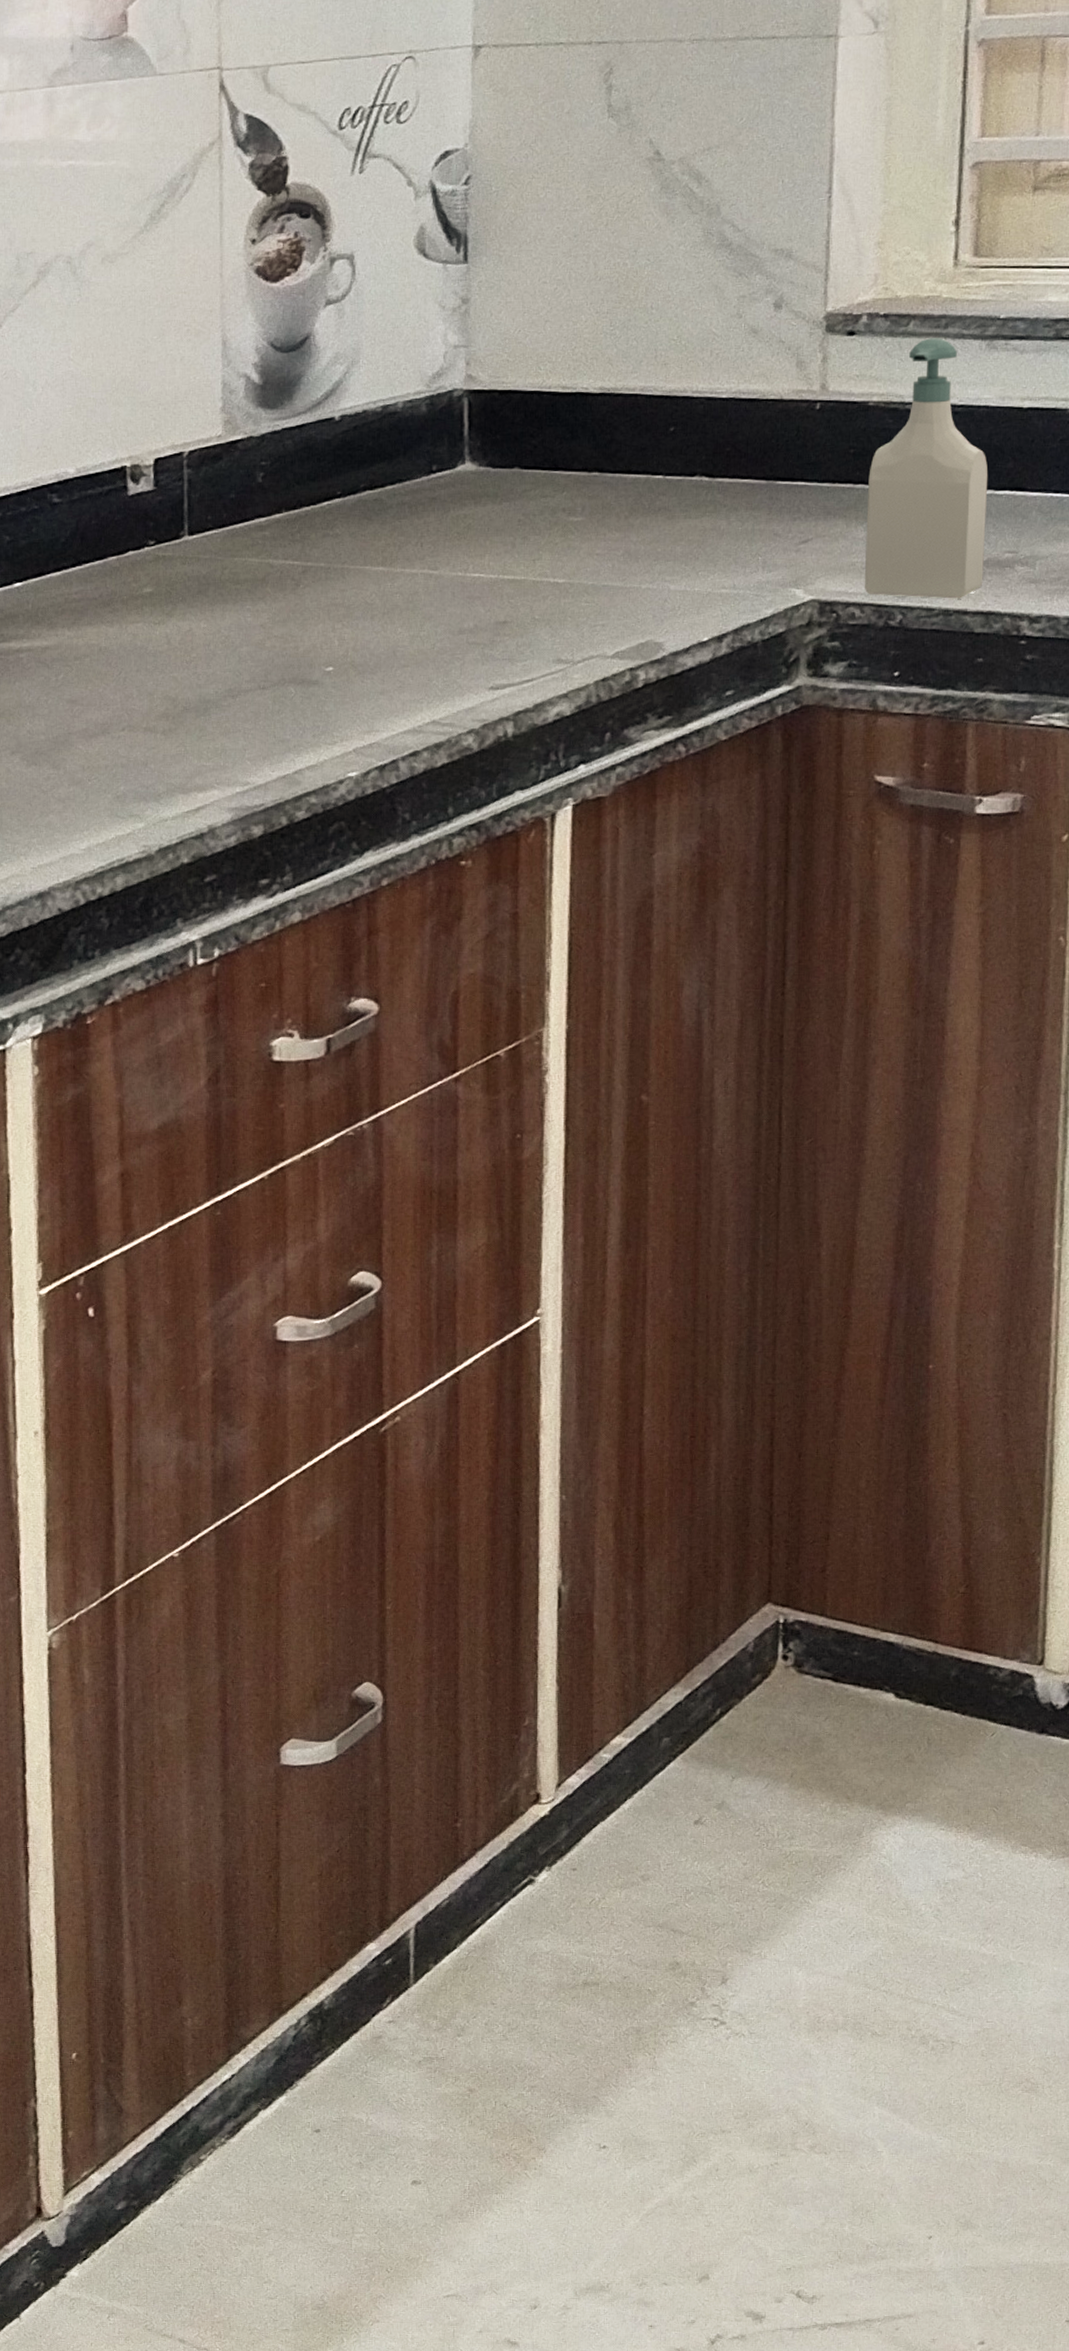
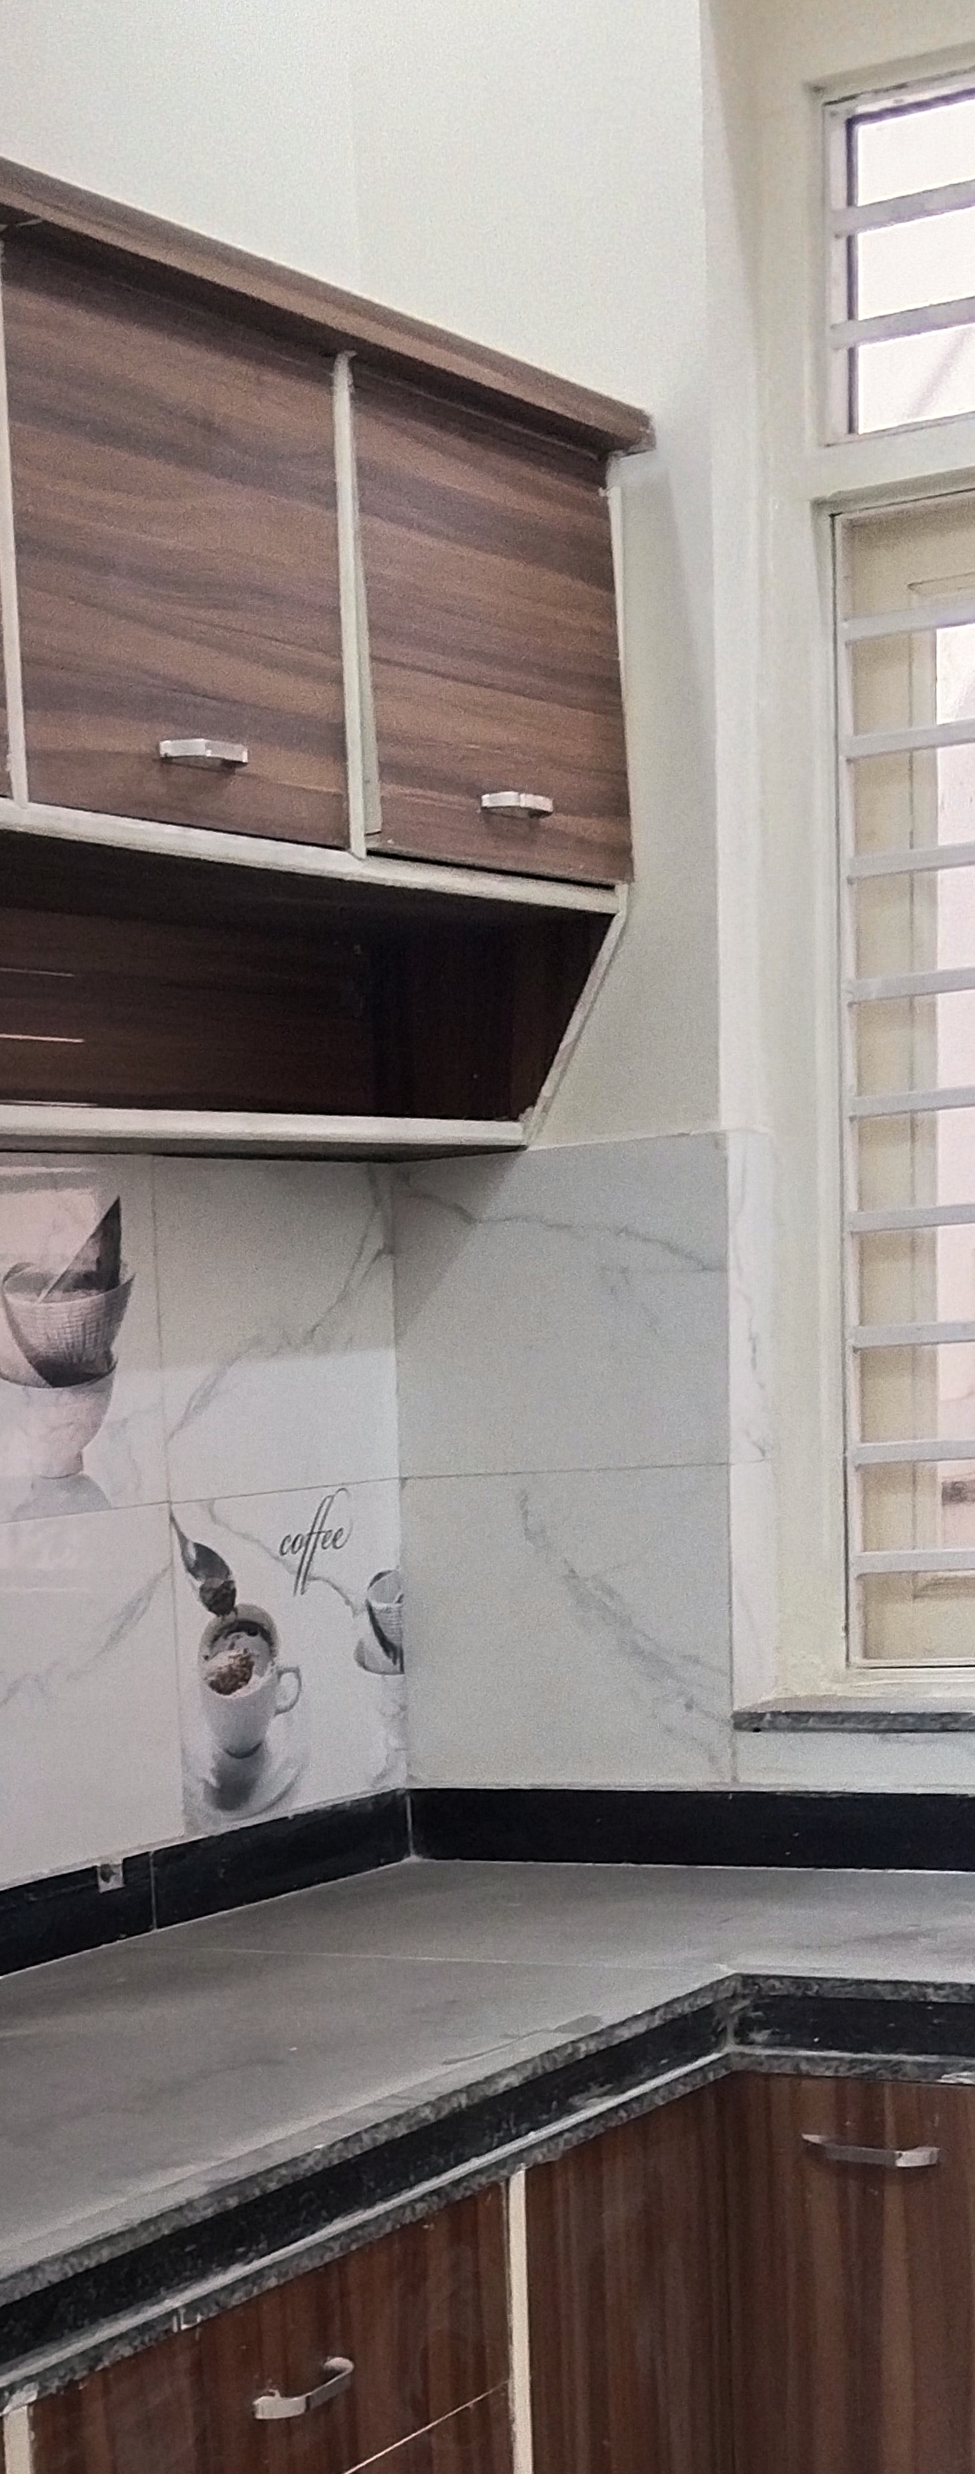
soap bottle: present [864,338,989,599] -> none [780,1732,890,1970]

